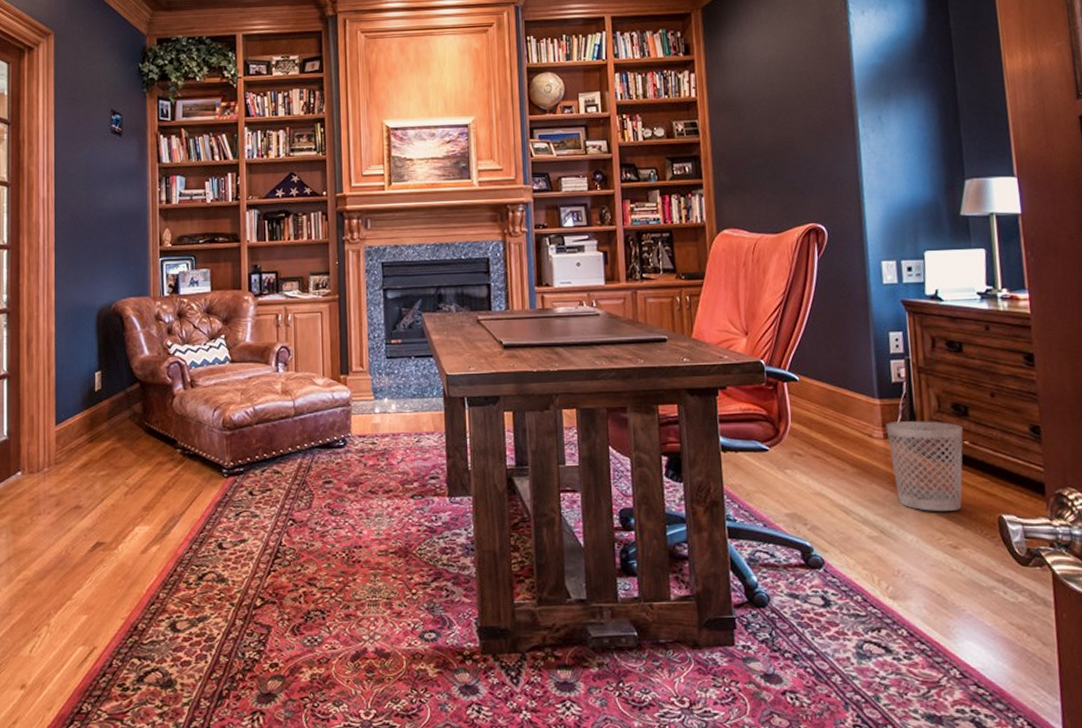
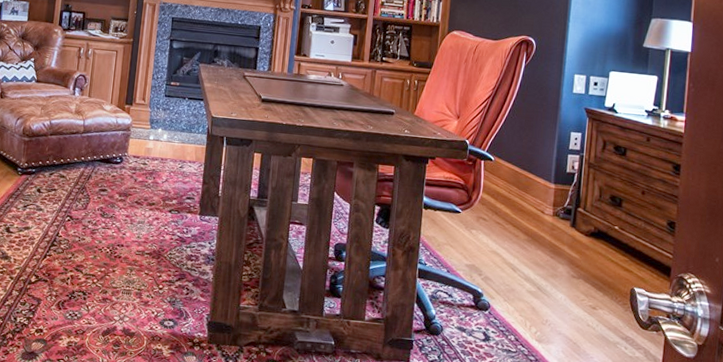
wastebasket: present [885,421,963,511] -> none [555,203,615,280]

